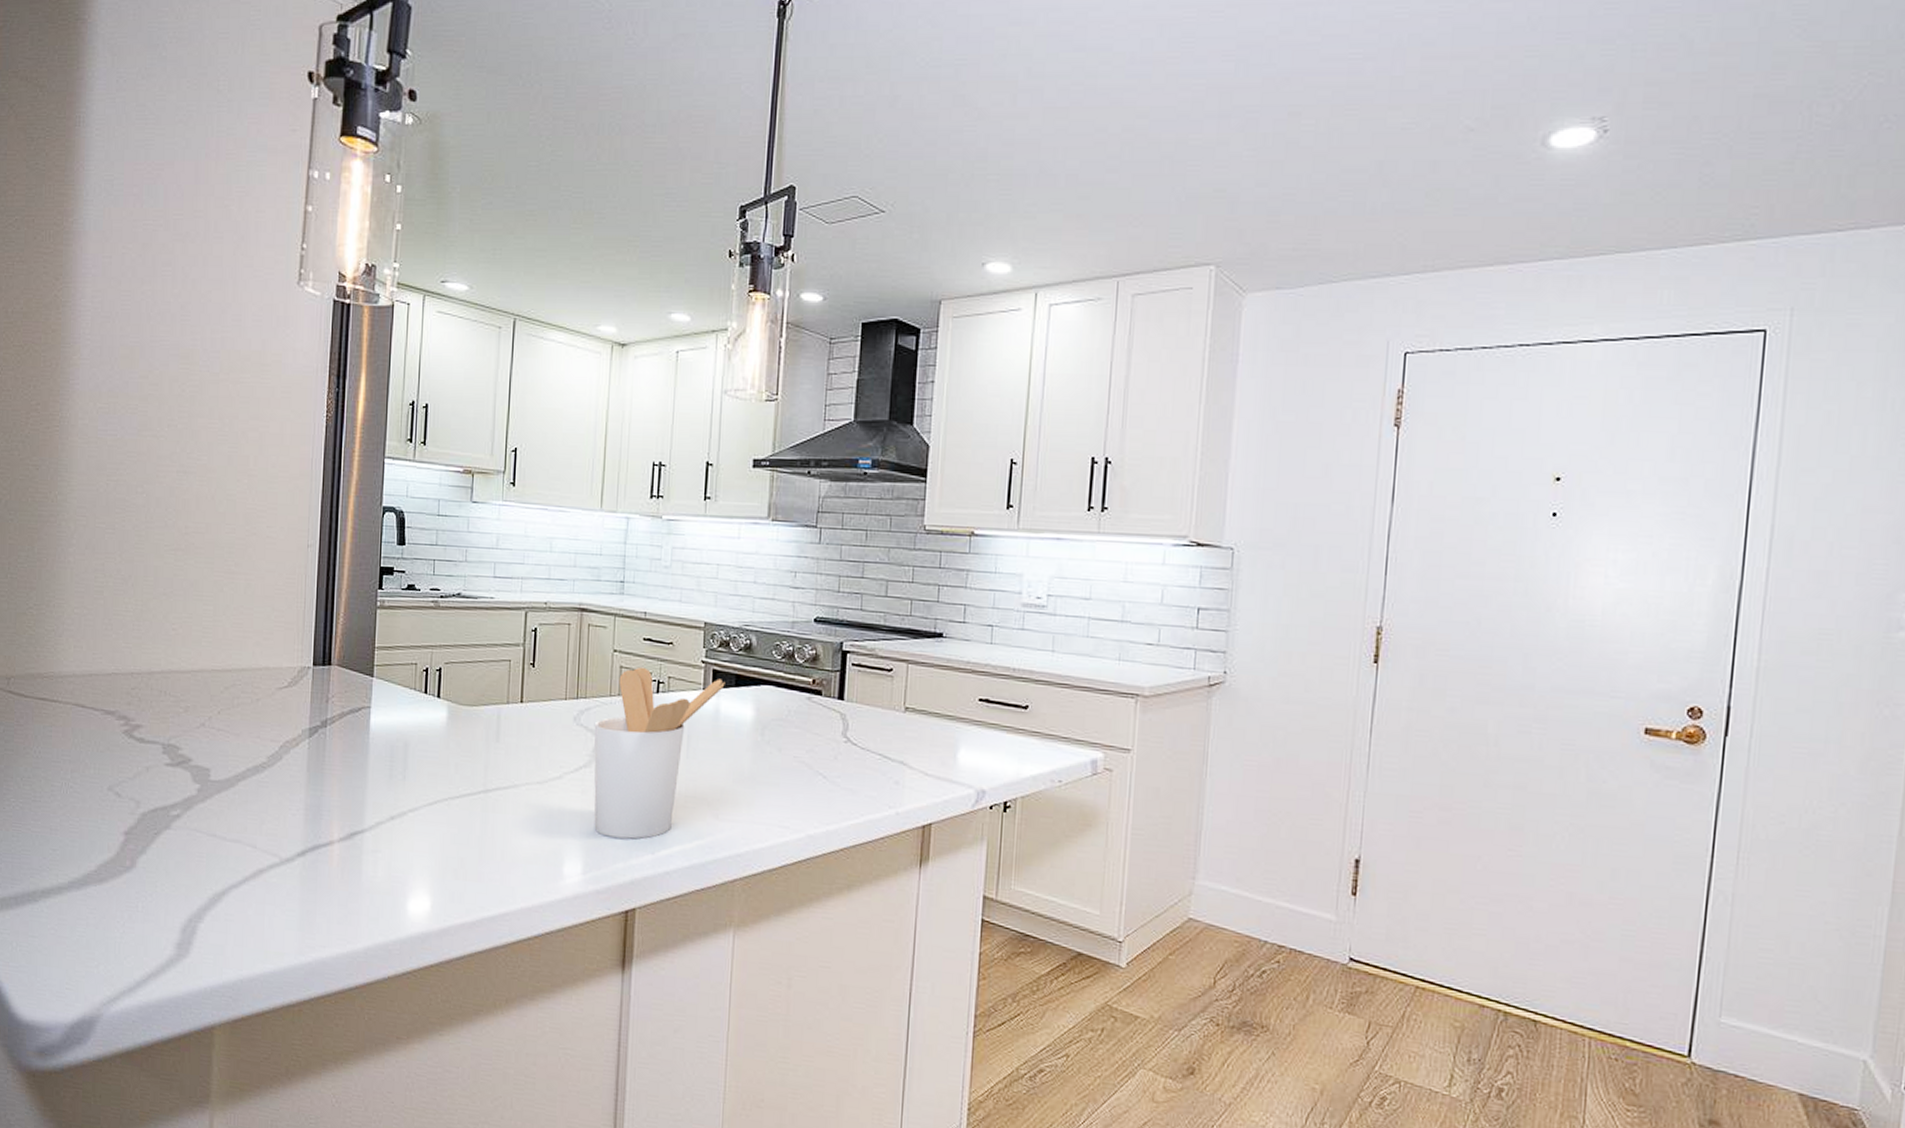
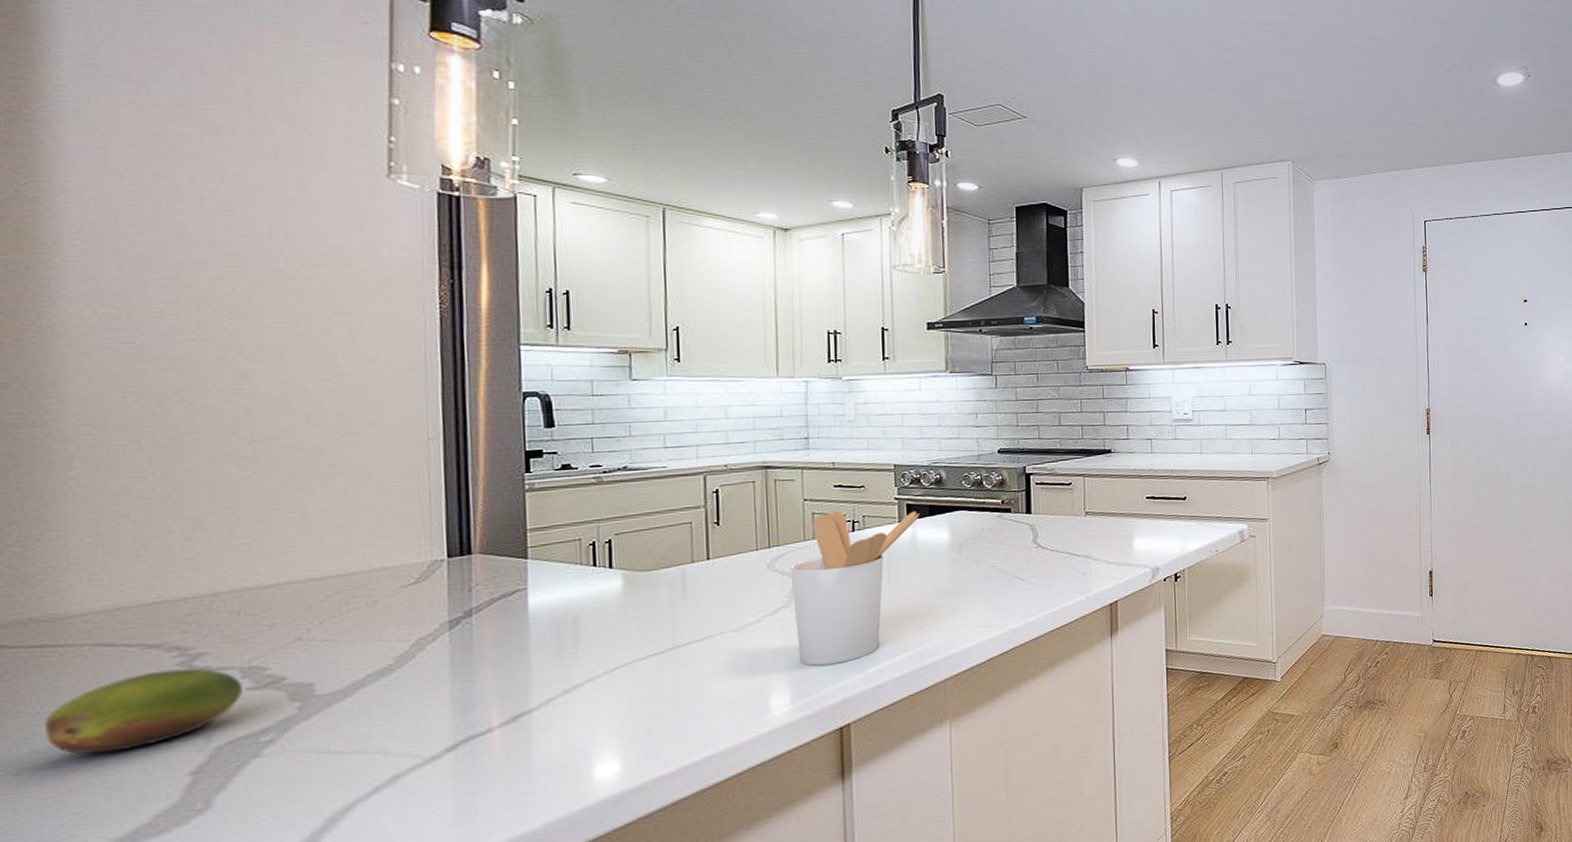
fruit: none [40,735,163,802] -> present [45,668,244,755]

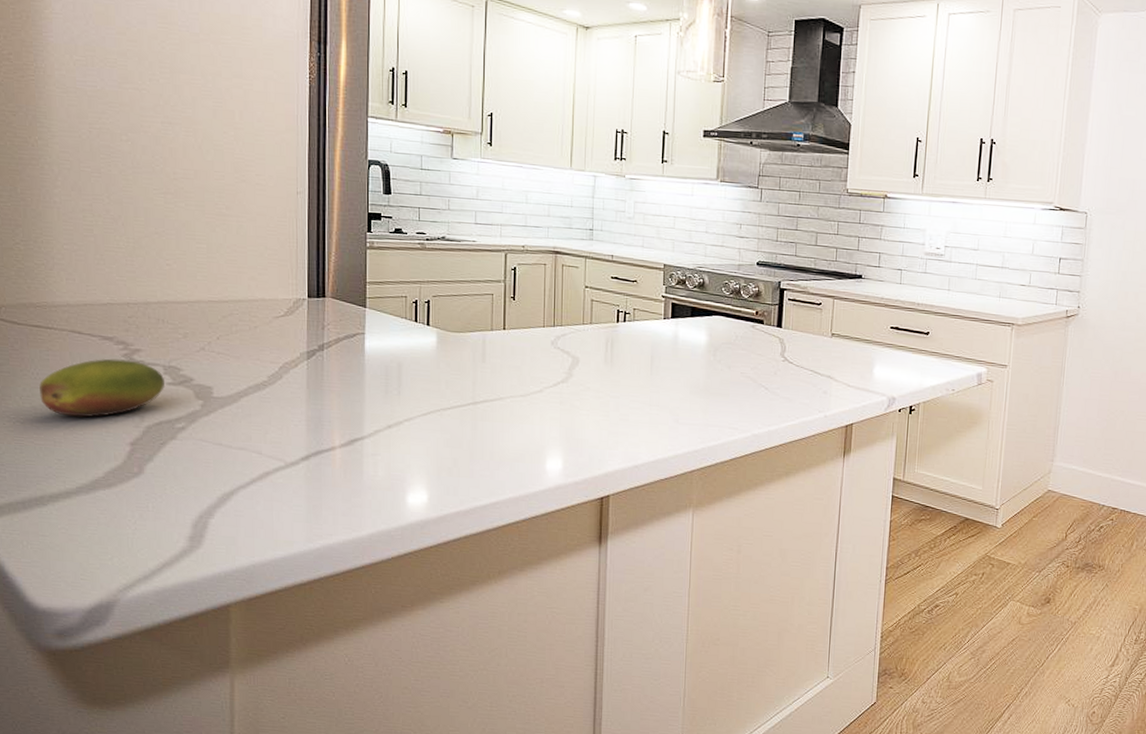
utensil holder: present [790,510,920,666] -> none [569,300,682,440]

